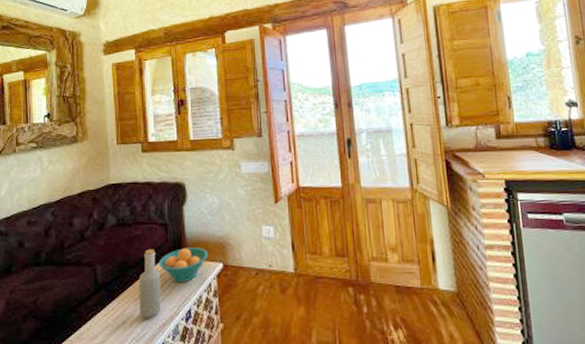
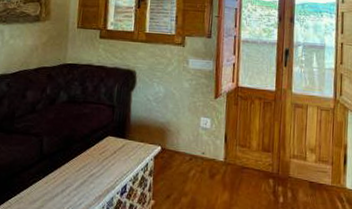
bottle: present [138,249,161,318] -> none [78,127,102,189]
fruit bowl: present [158,247,209,282] -> none [102,129,149,160]

